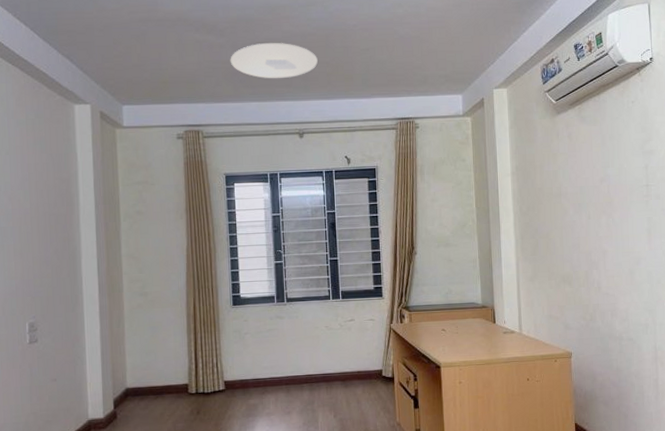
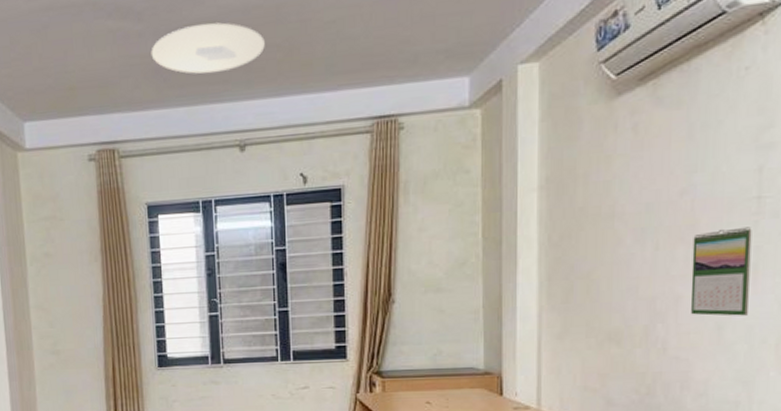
calendar: none [611,205,648,265] -> present [691,227,752,316]

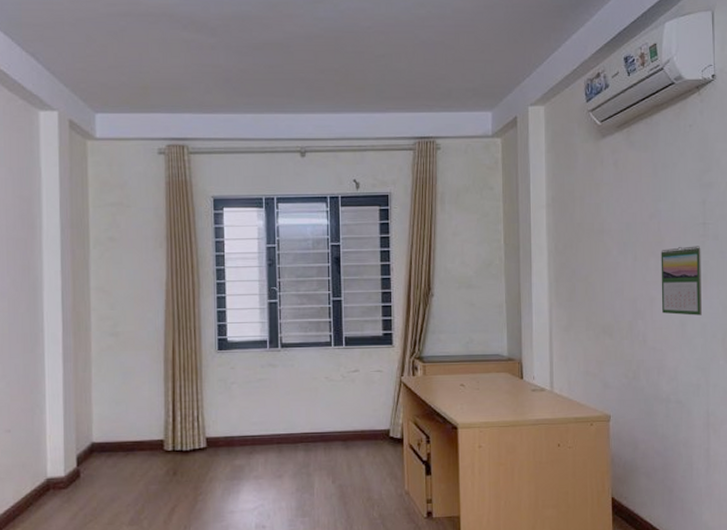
ceiling light: present [151,22,265,74] -> none [222,44,324,88]

